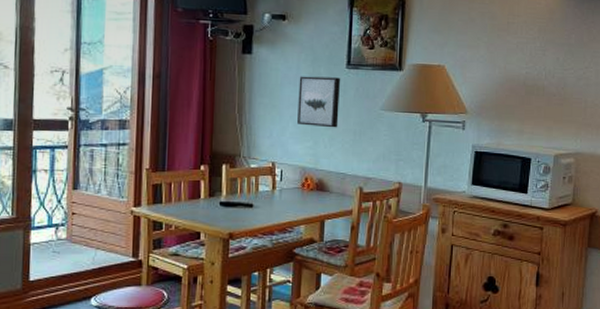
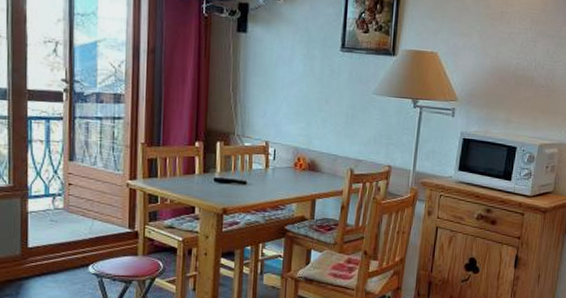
wall art: present [297,76,341,128] -> none [291,57,335,110]

